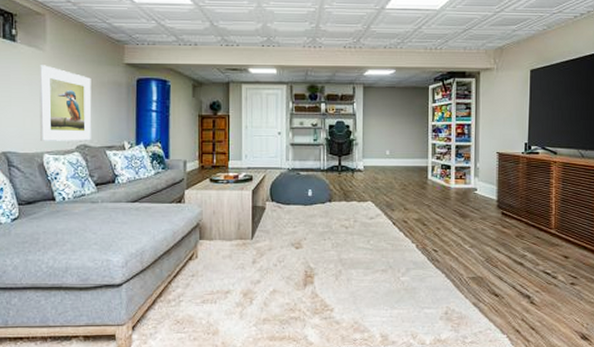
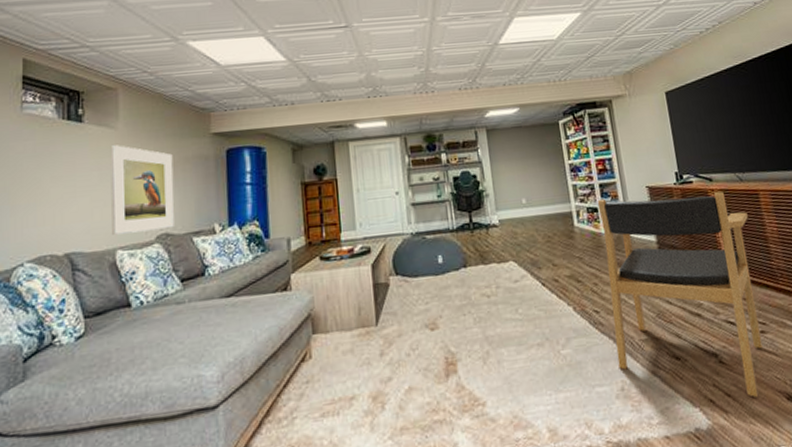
armchair: none [446,158,582,333] -> present [597,192,763,397]

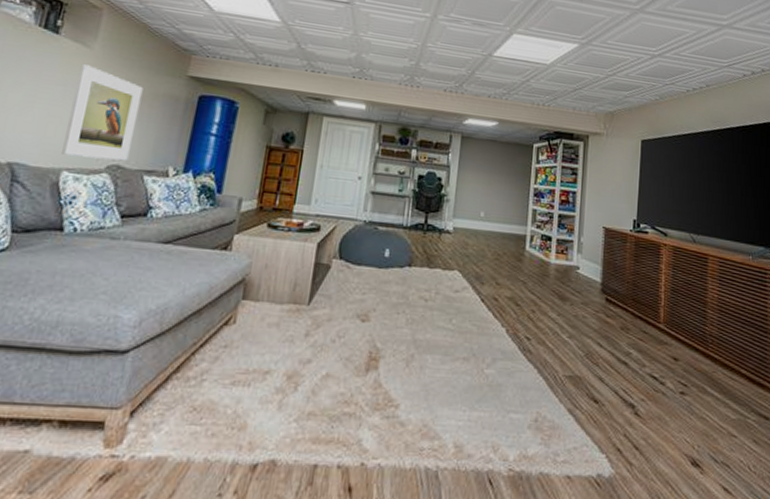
armchair: present [597,192,763,397] -> none [537,229,693,455]

